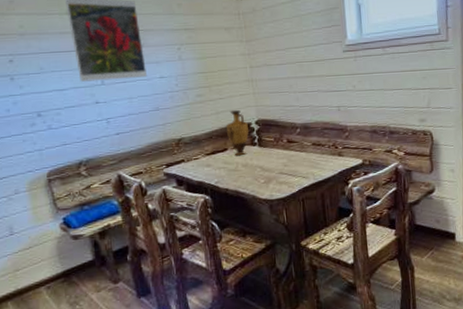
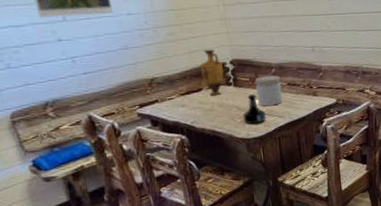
tequila bottle: none [266,154,290,185] -> present [243,94,267,125]
jar: none [280,135,307,167] -> present [255,75,283,106]

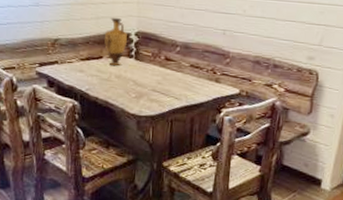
tequila bottle: present [243,94,267,125] -> none [138,70,163,102]
jar: present [255,75,283,106] -> none [156,53,184,86]

